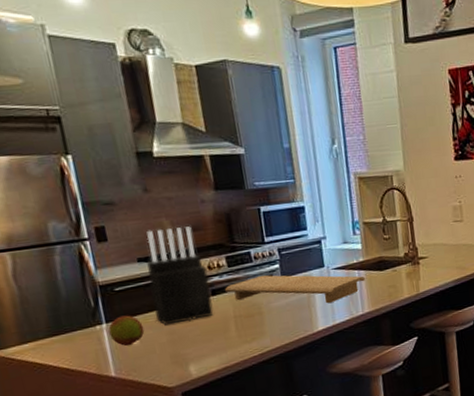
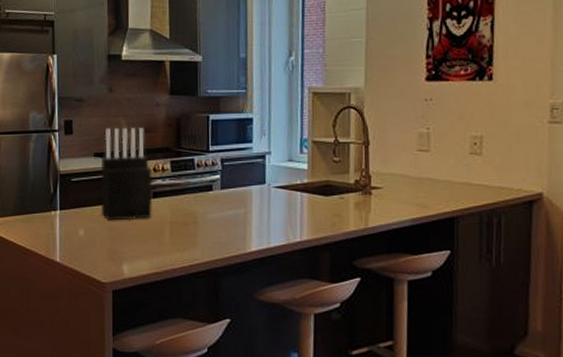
fruit: present [108,315,145,346] -> none [61,205,90,234]
cutting board: present [224,275,366,304] -> none [165,184,309,224]

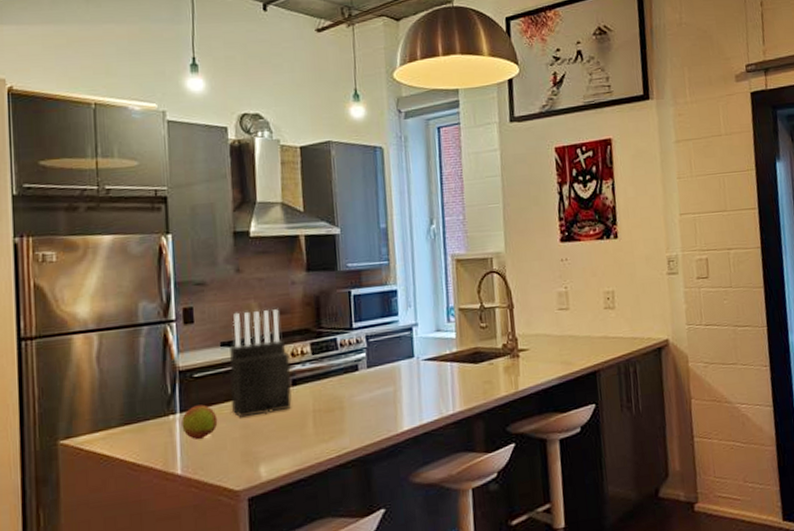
fruit: none [61,205,90,234] -> present [181,404,218,439]

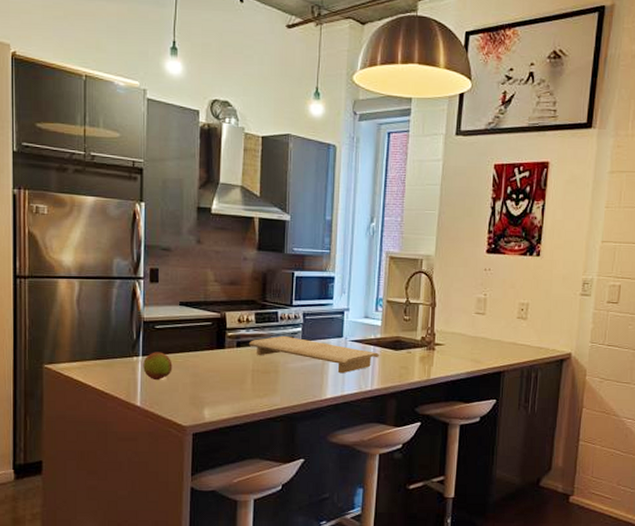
knife block: present [229,309,293,418] -> none [184,278,237,368]
cutting board: none [305,364,459,400] -> present [248,335,380,374]

